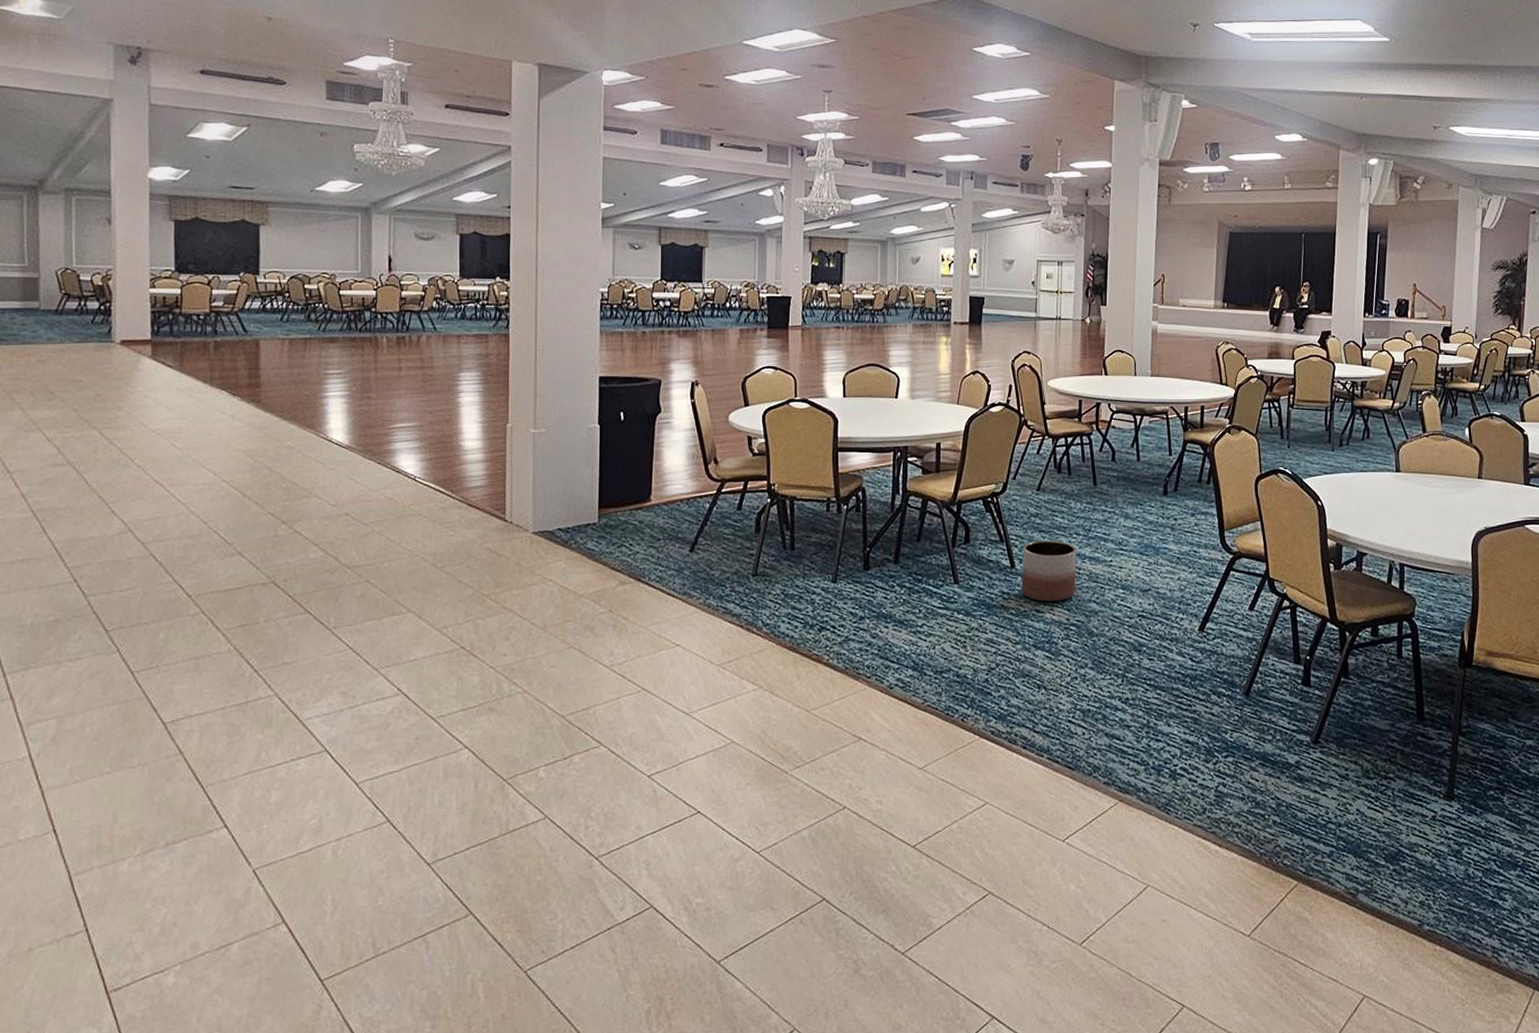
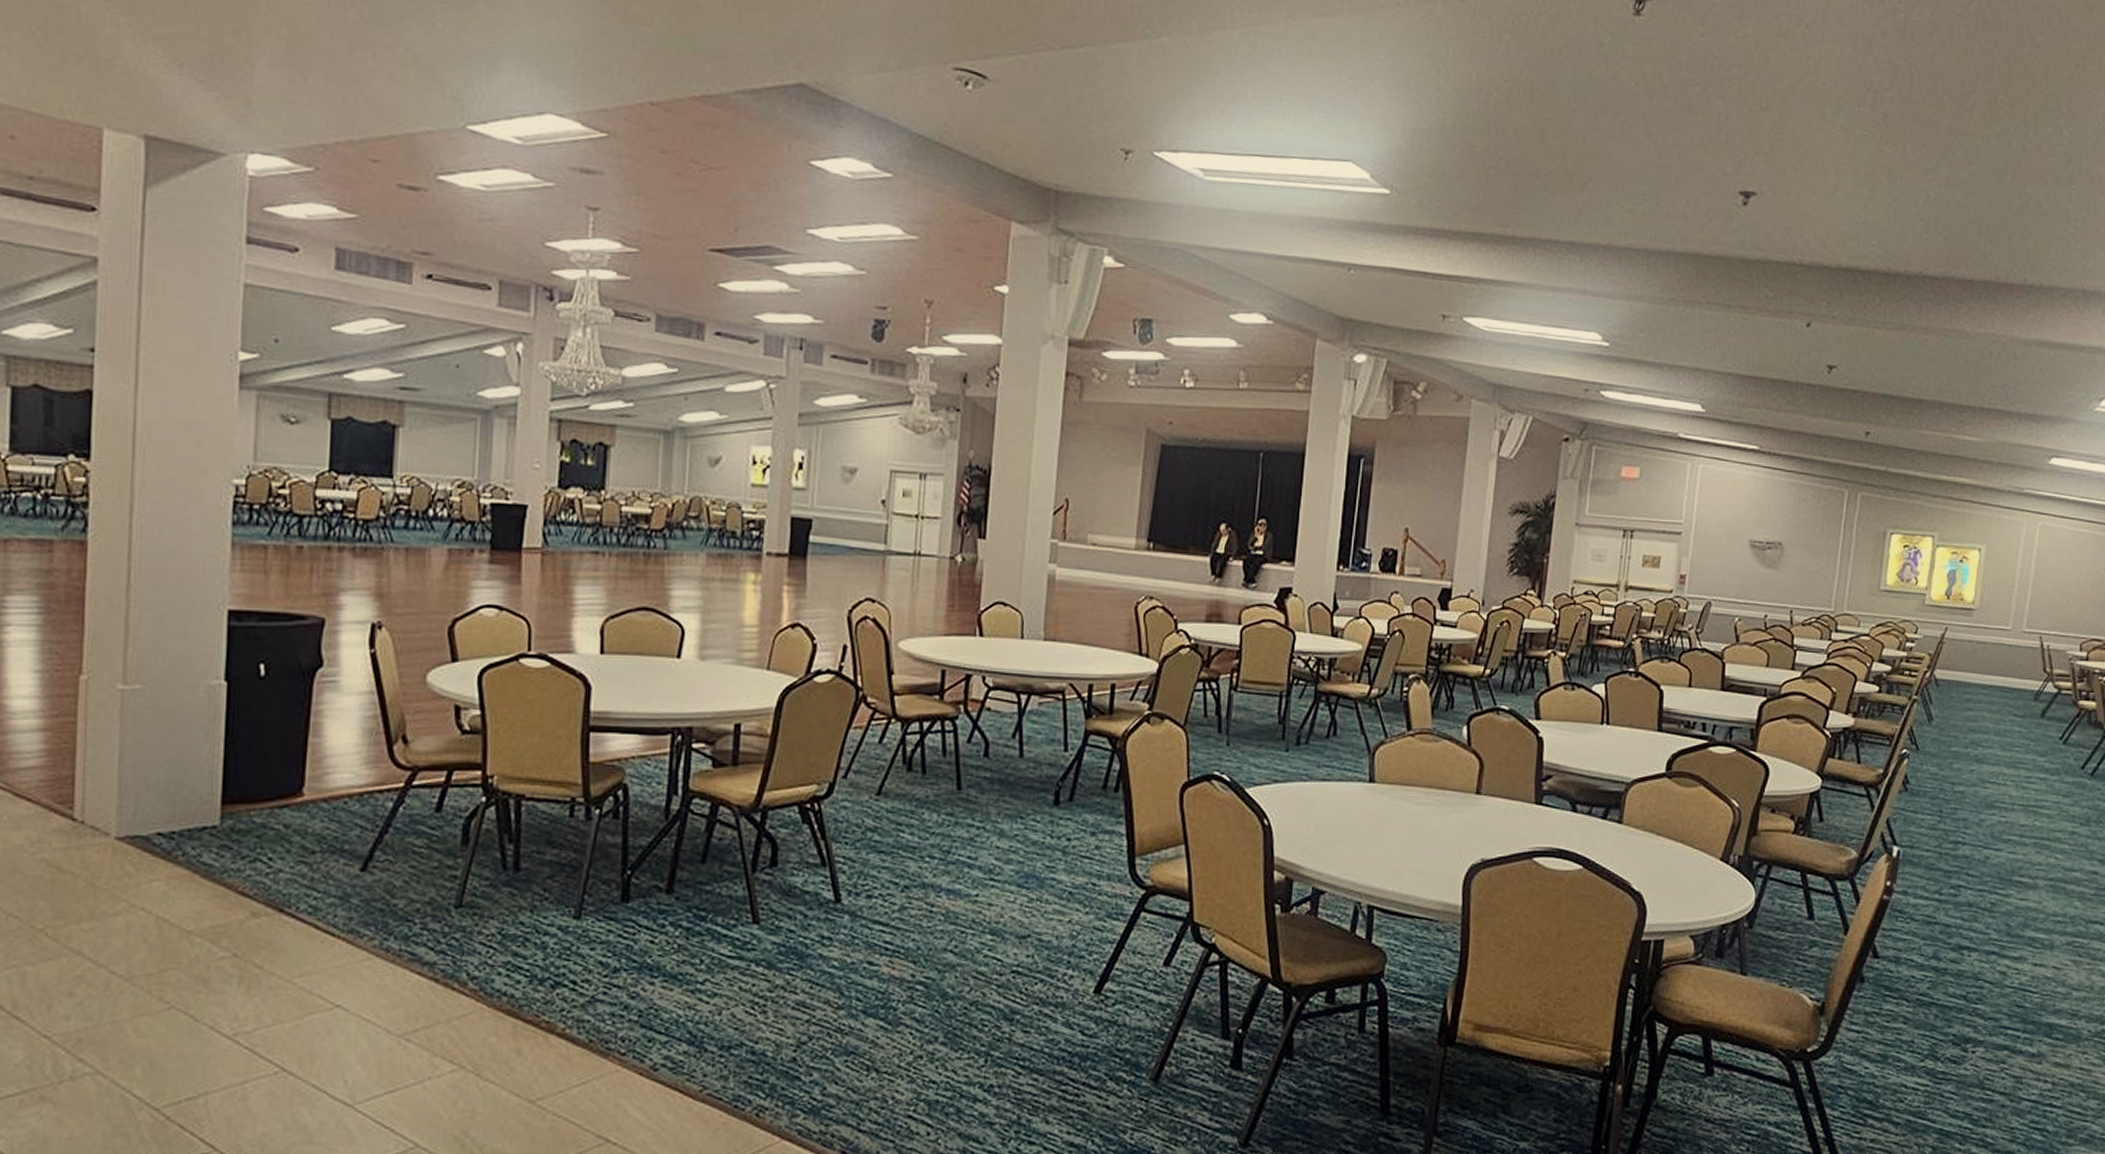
planter: present [1022,541,1076,602] -> none [849,866,929,951]

